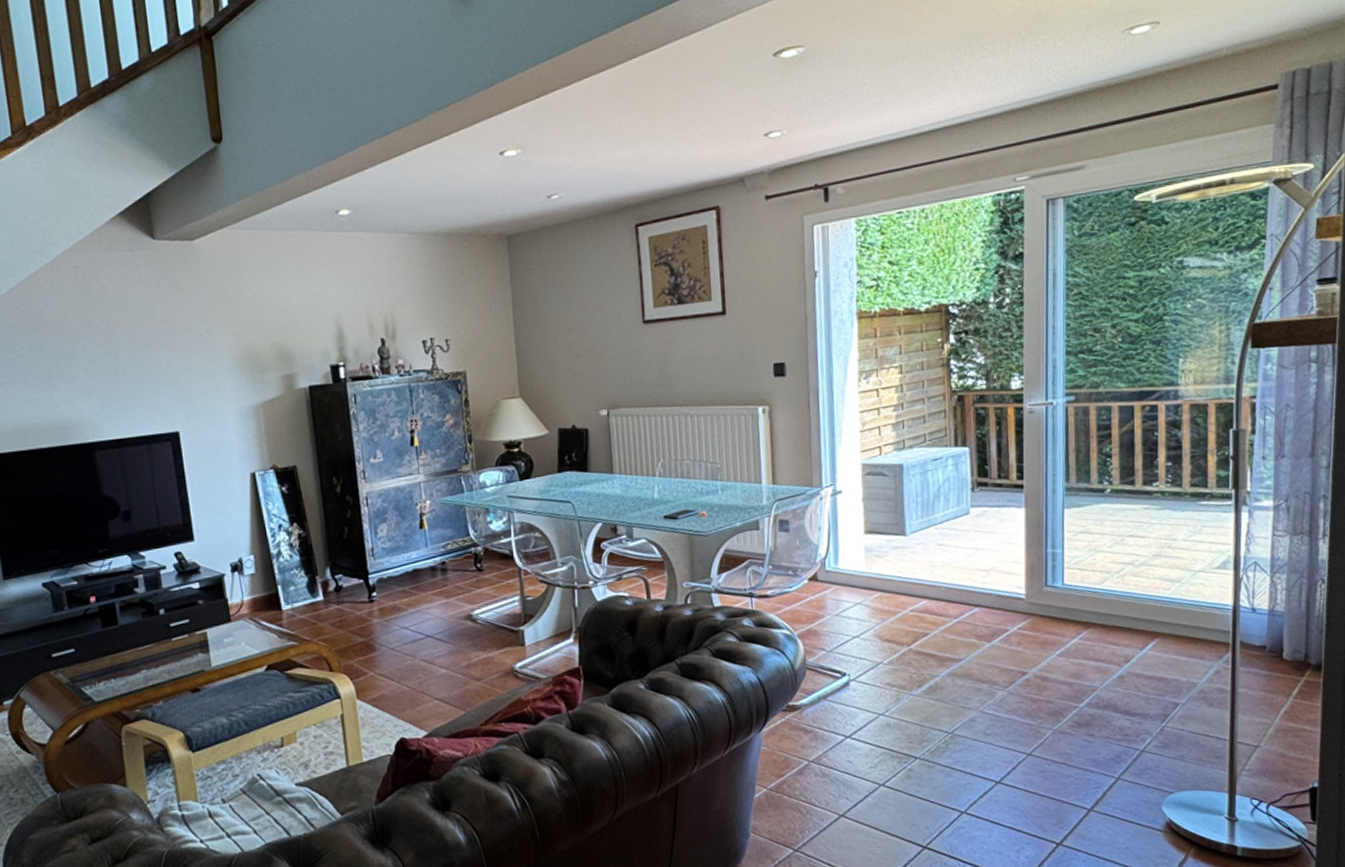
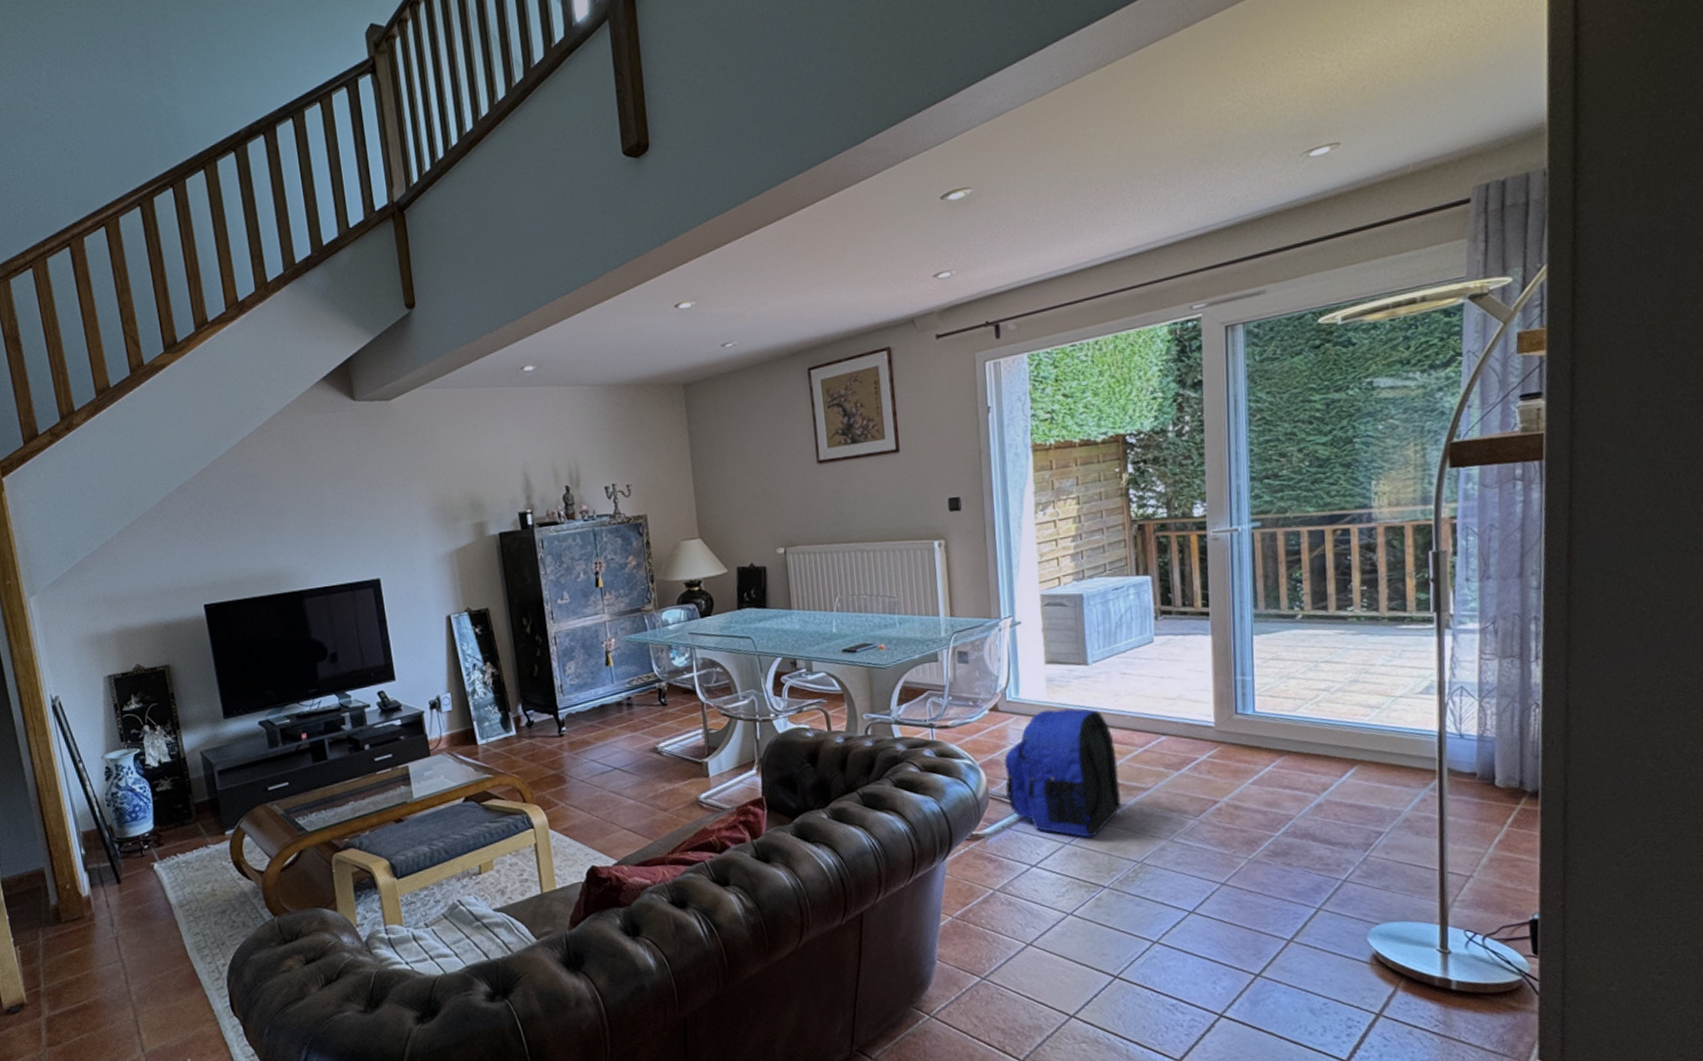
backpack: none [821,579,935,709] -> present [1003,708,1122,838]

